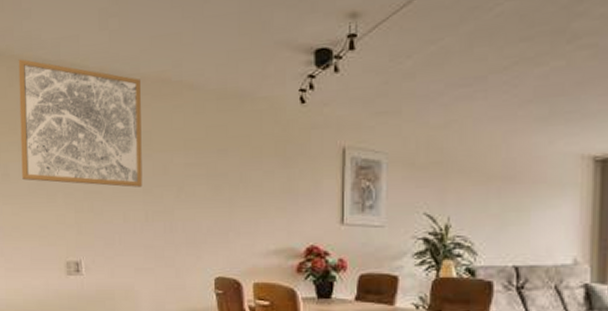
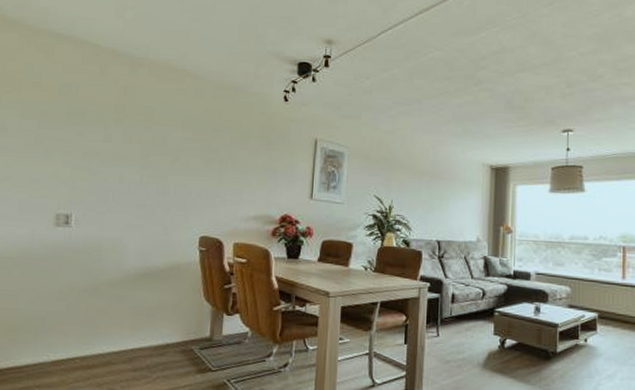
wall art: present [18,59,143,187] -> none [20,29,149,153]

